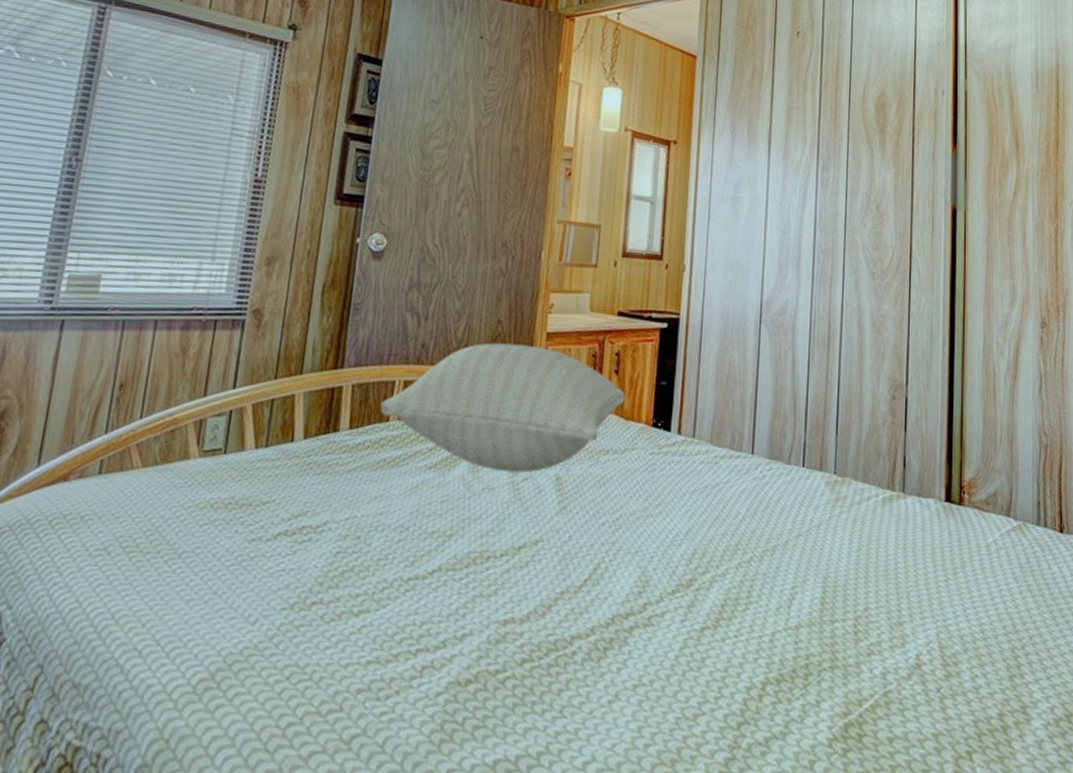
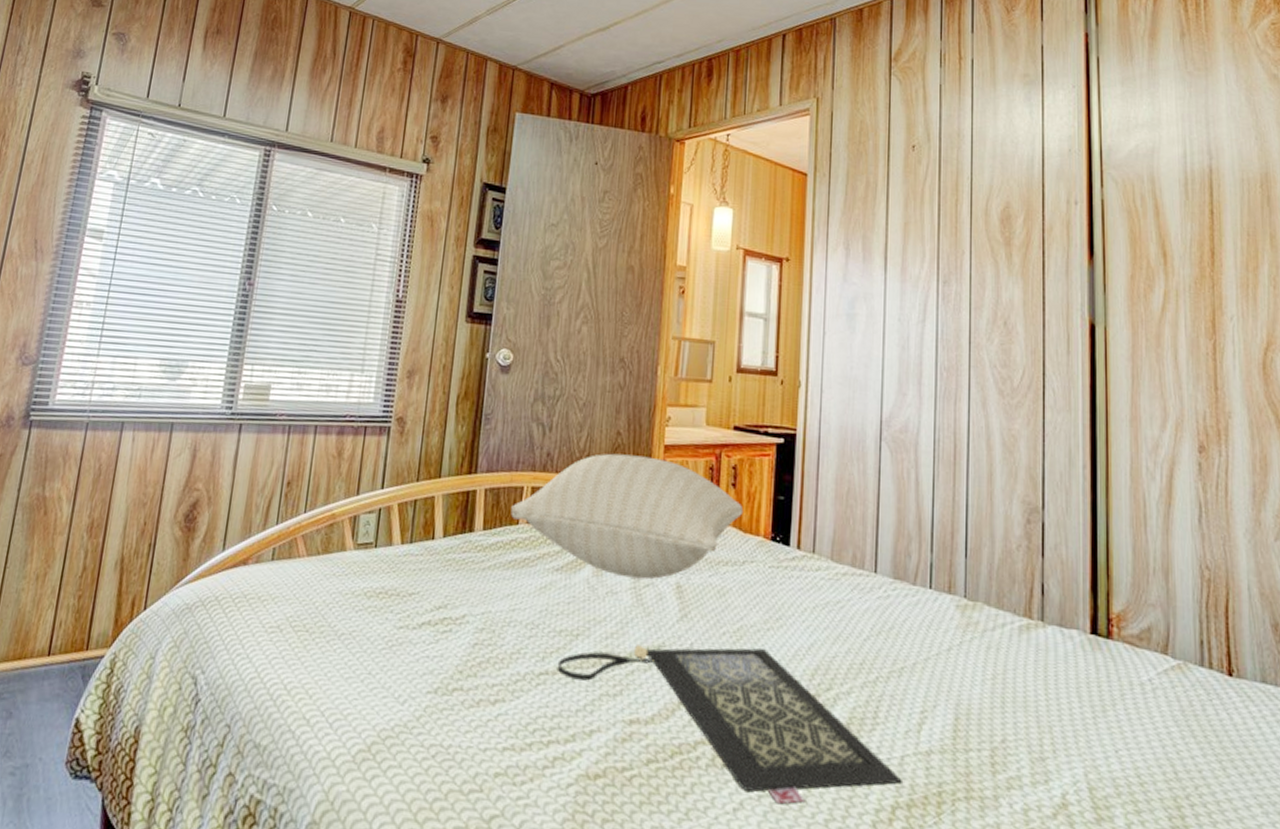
clutch bag: none [427,535,774,692] -> present [557,645,904,805]

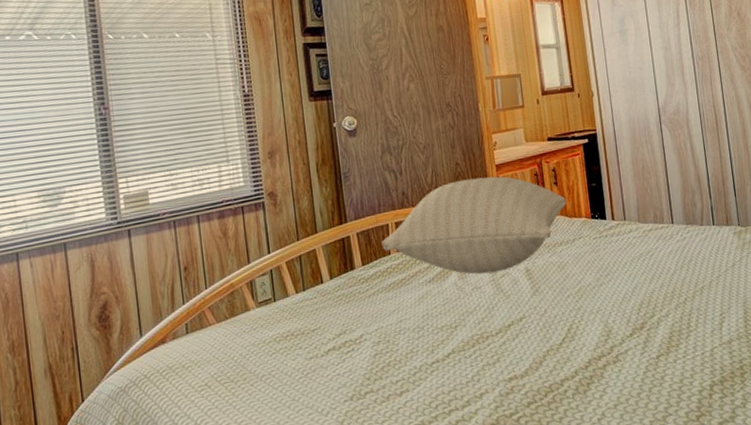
clutch bag: present [557,645,904,805] -> none [444,299,716,407]

